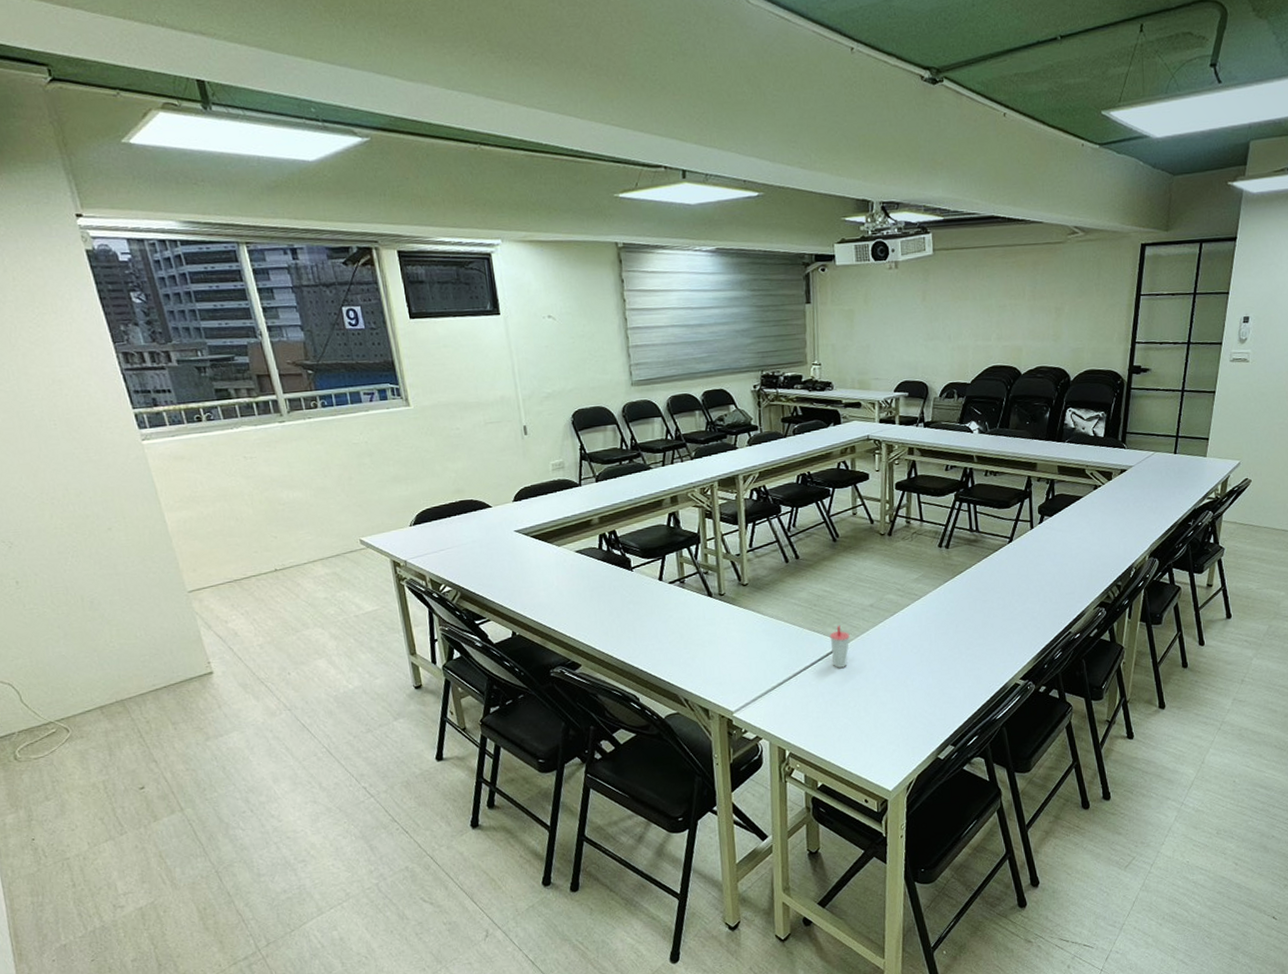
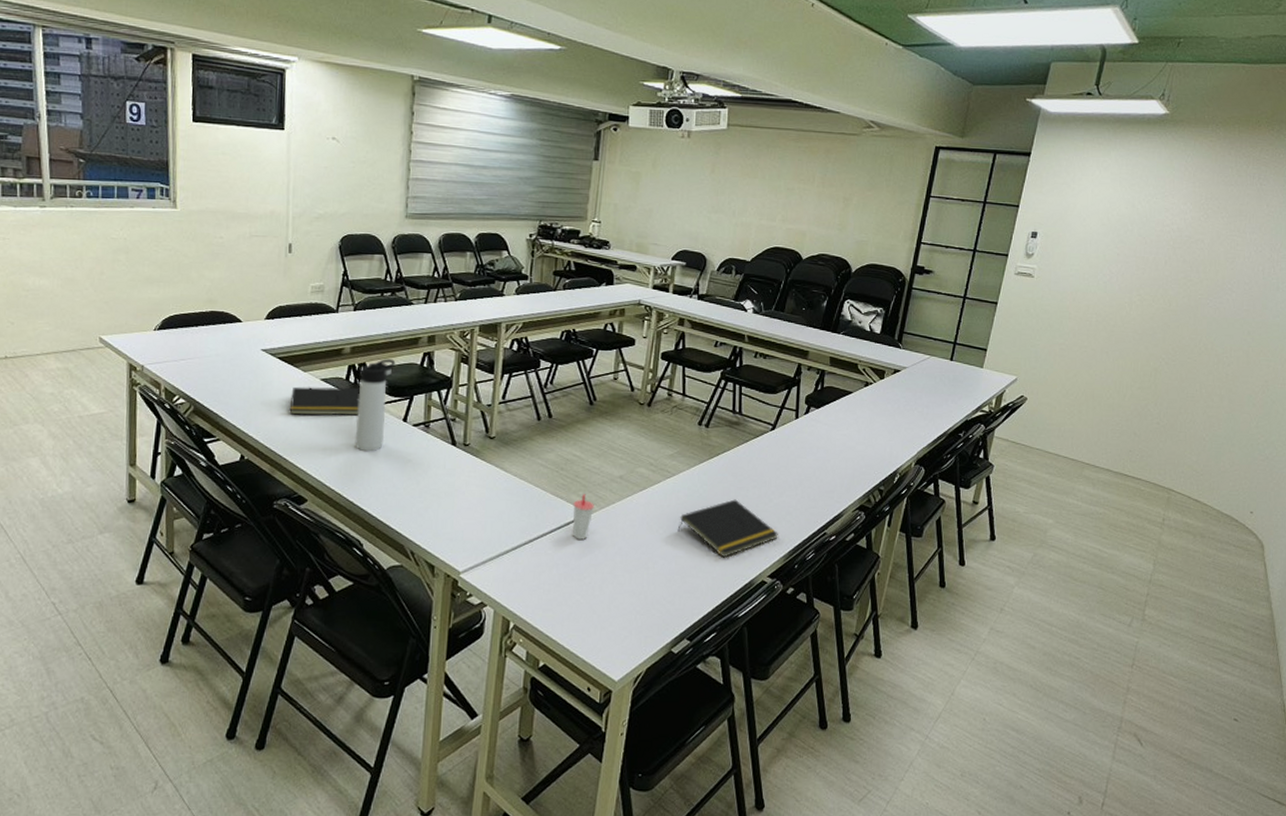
notepad: none [549,555,616,588] -> present [289,386,360,416]
thermos bottle: none [612,523,644,614] -> present [355,359,396,452]
notepad: none [930,612,1026,667] -> present [677,499,778,558]

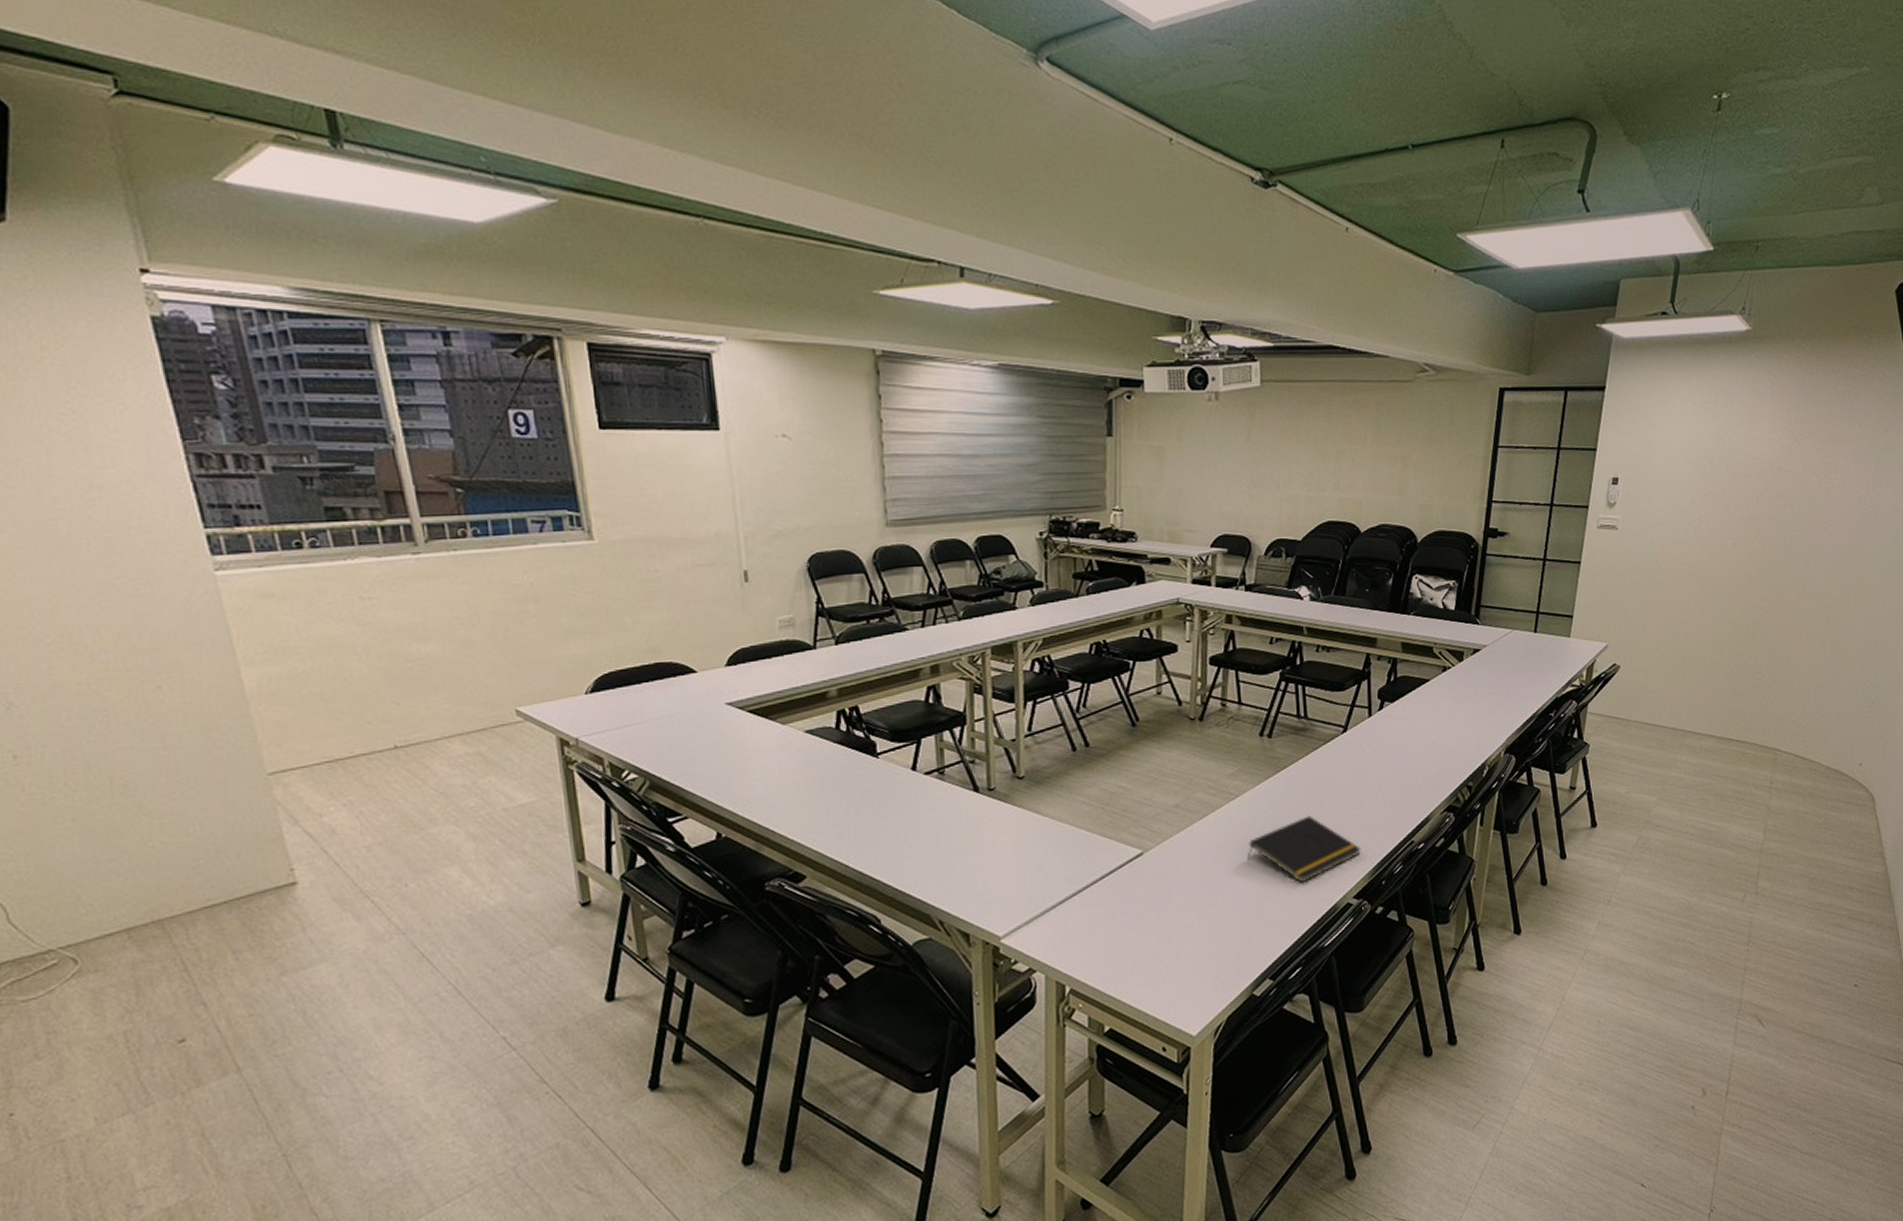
notepad: present [289,386,360,416] -> none [769,737,856,778]
thermos bottle: present [355,359,396,452] -> none [853,698,895,812]
cup: present [572,494,594,540] -> none [1124,830,1149,883]

